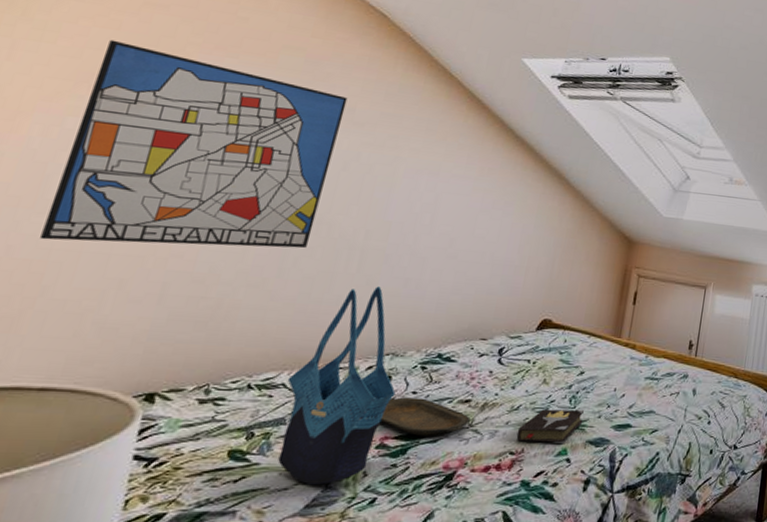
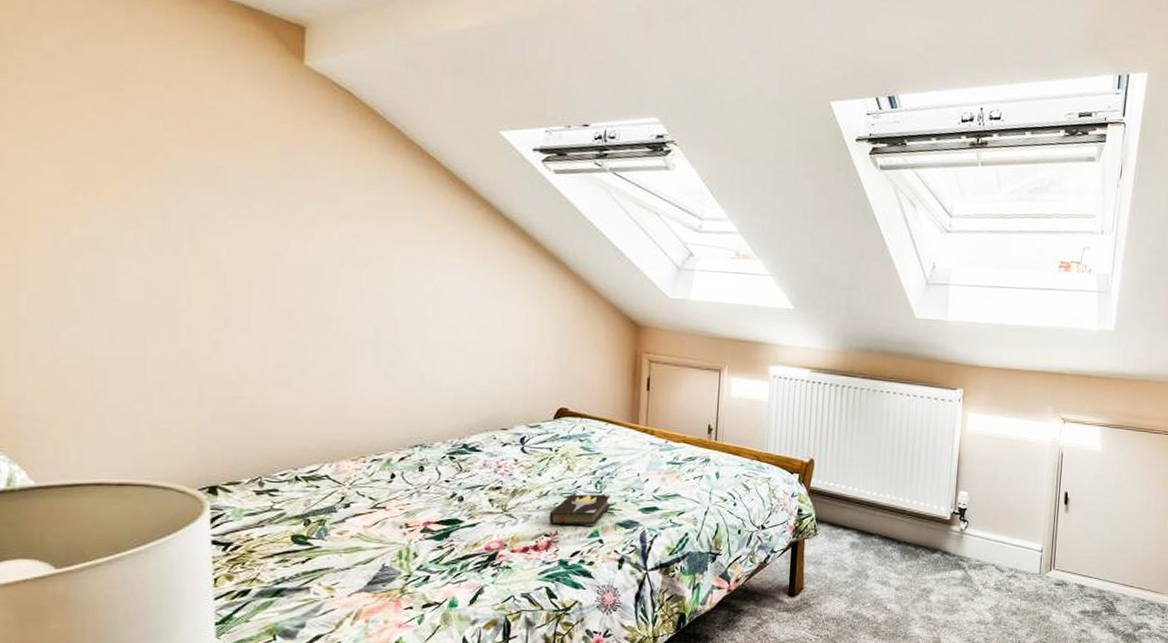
wall art: present [40,39,348,249] -> none [81,141,330,348]
tote bag: present [278,286,396,486] -> none [329,381,430,566]
serving tray: present [380,397,471,436] -> none [420,485,503,521]

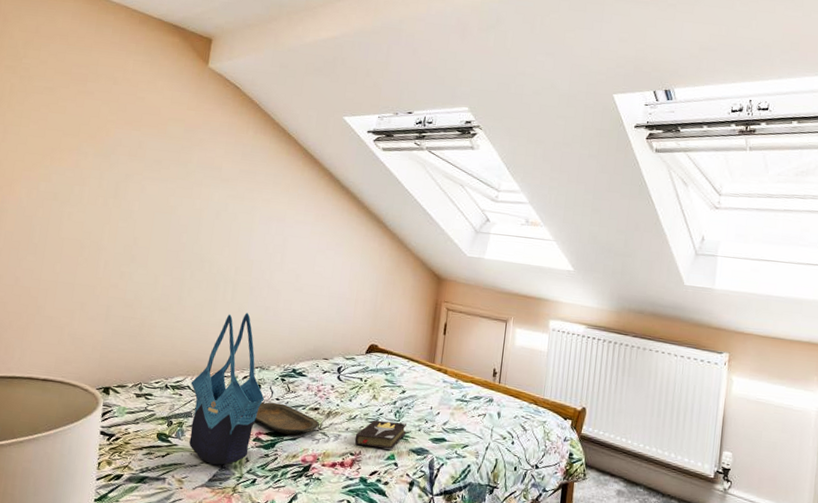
tote bag: none [329,381,430,566] -> present [189,313,264,465]
serving tray: none [420,485,503,521] -> present [255,402,320,435]

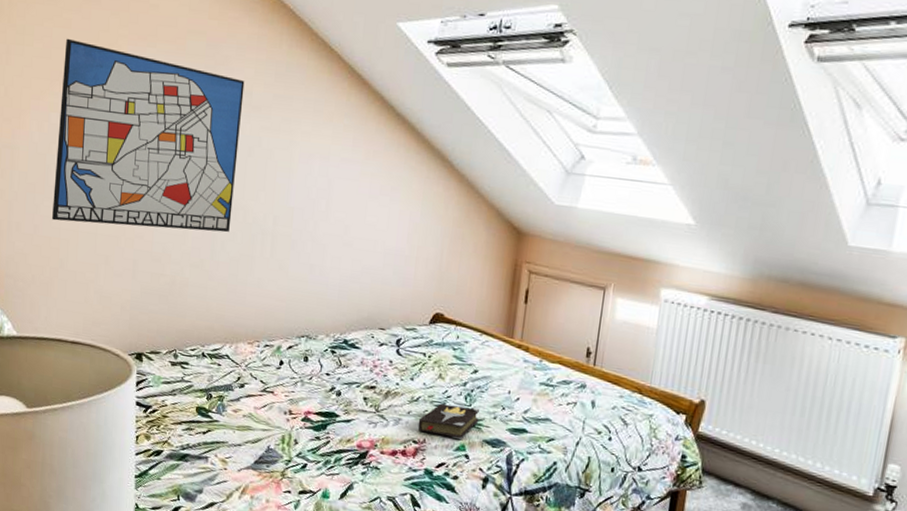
wall art: none [33,122,216,282] -> present [52,38,245,233]
tote bag: present [189,313,264,465] -> none [229,271,313,446]
serving tray: present [255,402,320,435] -> none [303,377,377,417]

